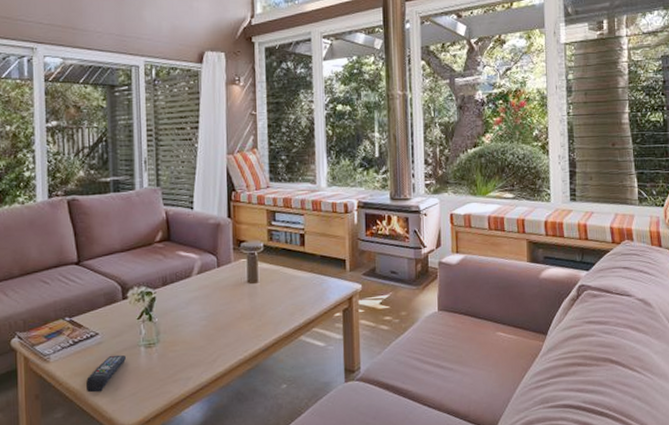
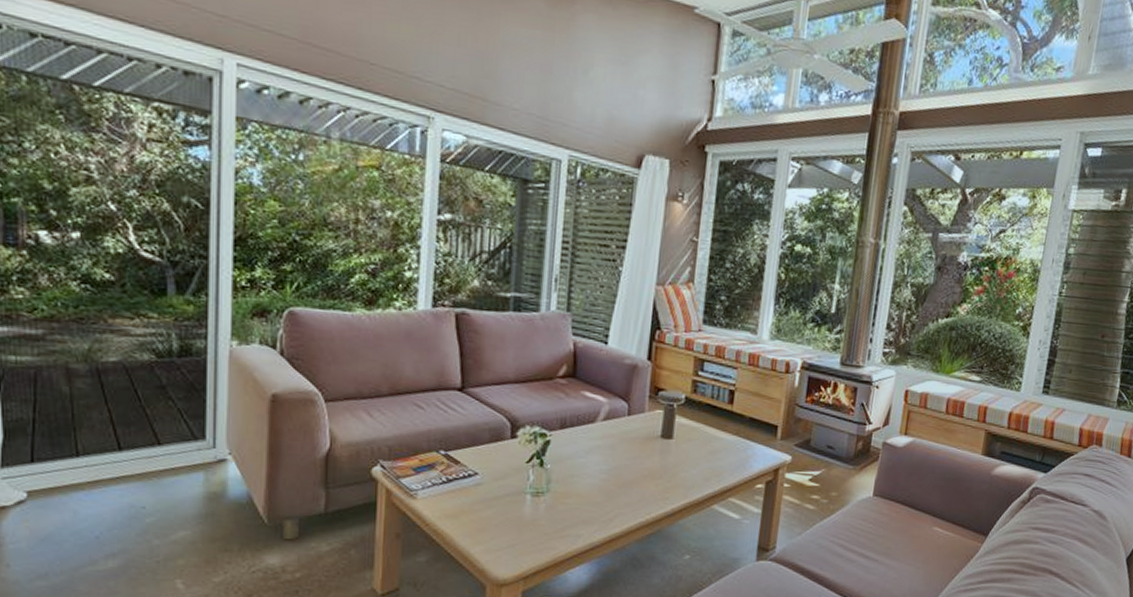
remote control: present [85,354,126,393] -> none [456,499,508,539]

